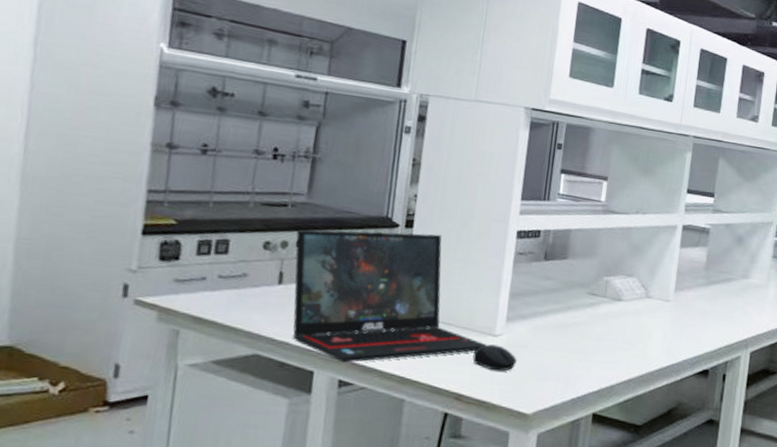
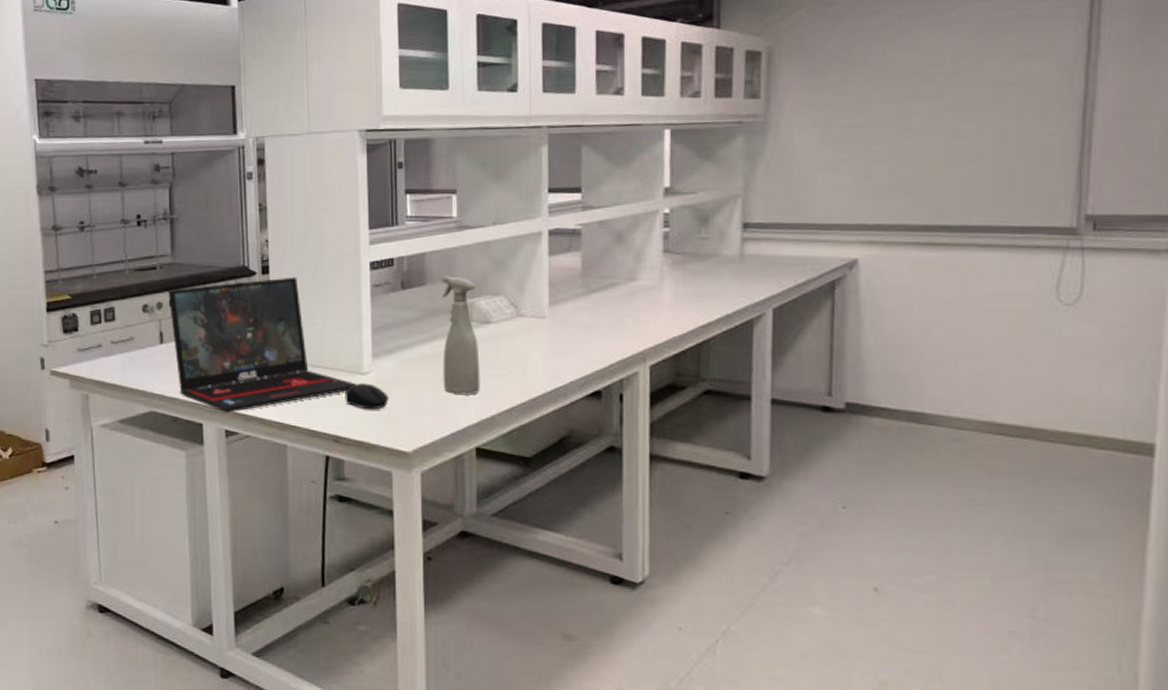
spray bottle: none [570,253,613,365] -> present [441,276,480,395]

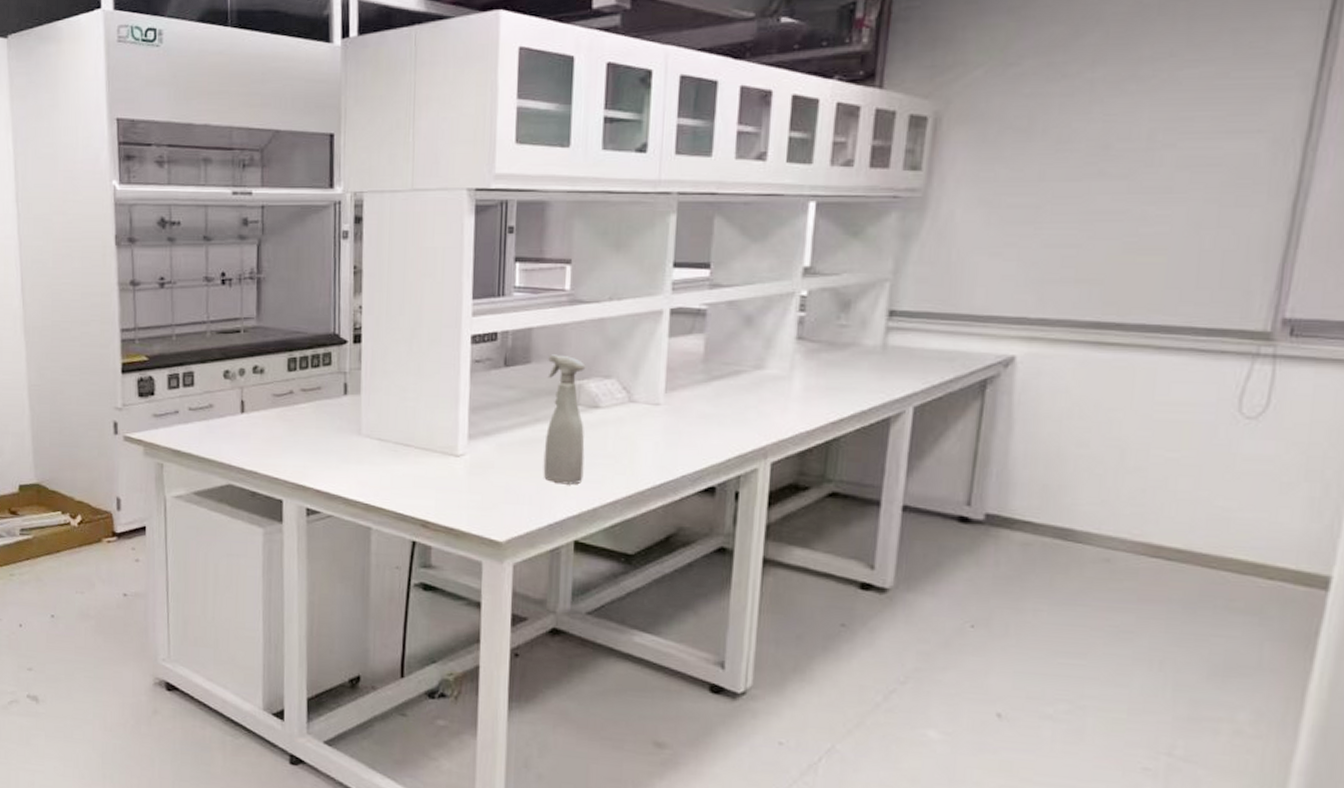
laptop: present [168,276,356,413] -> none [251,347,449,491]
computer mouse: present [345,383,389,410] -> none [436,465,483,495]

